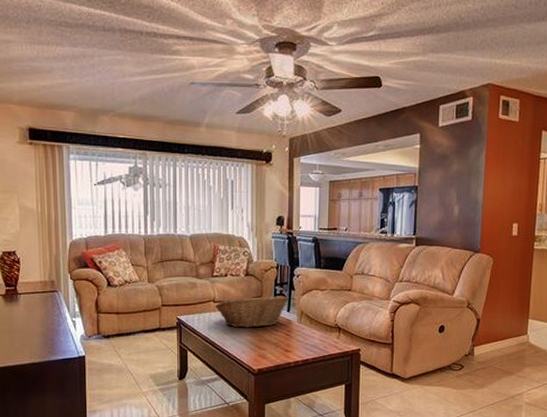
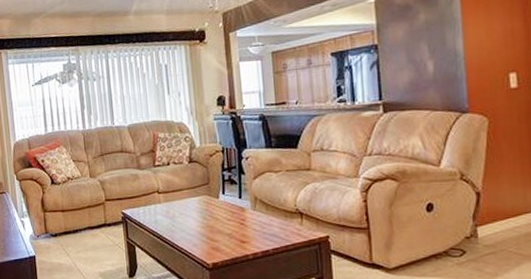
fruit basket: present [214,296,288,328] -> none [159,181,238,219]

